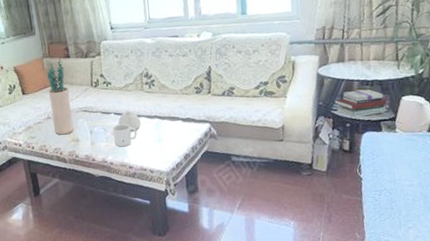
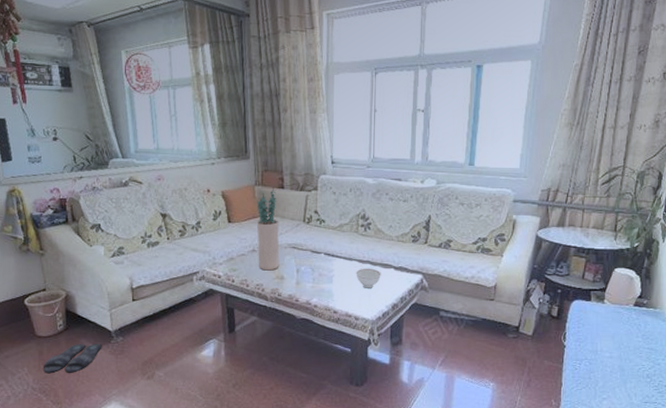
mug: present [112,124,137,147] -> none [320,266,346,290]
teapot: present [118,110,142,132] -> none [327,251,352,275]
bowl: none [146,122,170,142] -> present [356,268,381,288]
books: present [334,89,387,118] -> none [549,256,599,284]

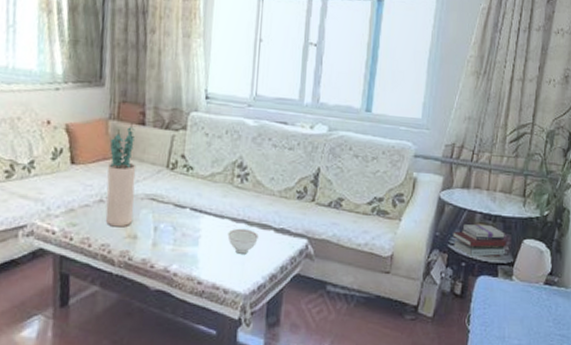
books: none [549,256,599,284] -> present [453,224,506,257]

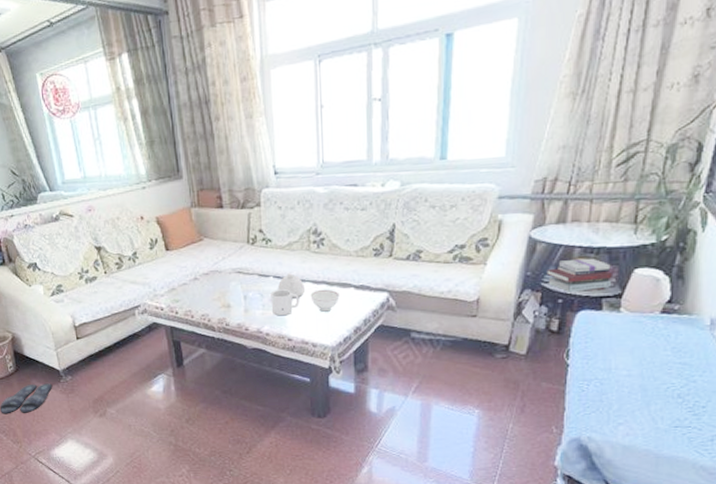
vase: present [105,123,136,228] -> none [196,207,225,300]
mug: none [183,224,216,255] -> present [270,289,300,316]
teapot: none [192,206,224,236] -> present [277,273,306,298]

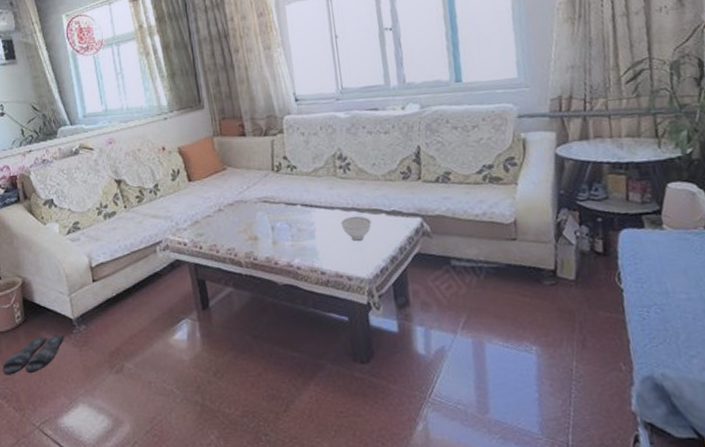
mug: present [270,289,300,316] -> none [299,218,330,247]
teapot: present [277,273,306,298] -> none [305,200,336,228]
books: present [546,258,612,292] -> none [579,173,648,210]

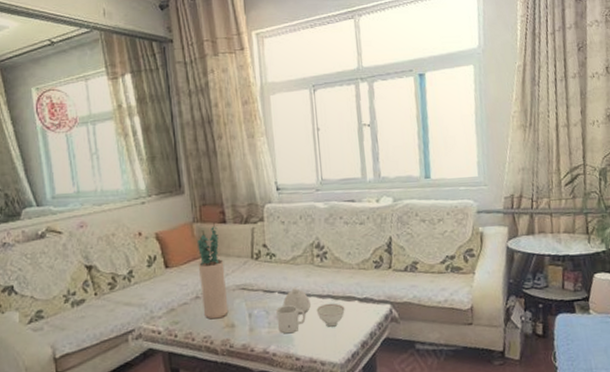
vase: none [218,136,251,232] -> present [198,222,229,320]
mug: none [299,218,330,247] -> present [276,305,306,334]
teapot: none [305,200,336,228] -> present [283,288,312,314]

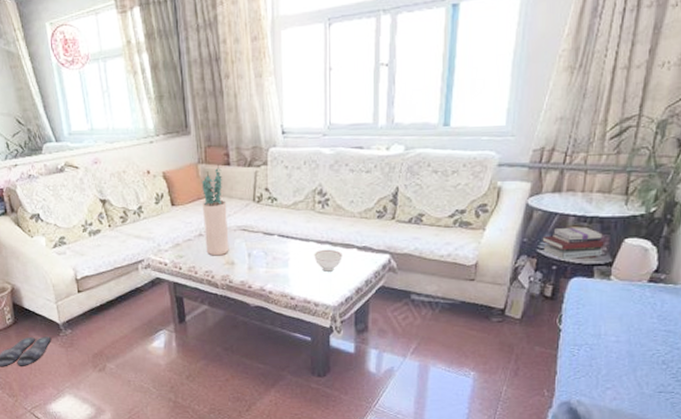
mug: present [276,305,306,334] -> none [275,248,303,275]
teapot: present [283,288,312,314] -> none [281,232,310,257]
books: none [525,265,579,297] -> present [542,226,604,259]

